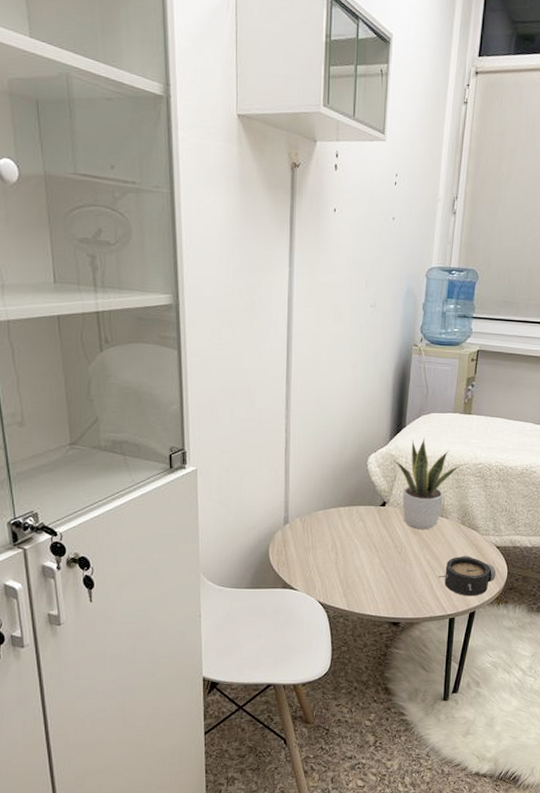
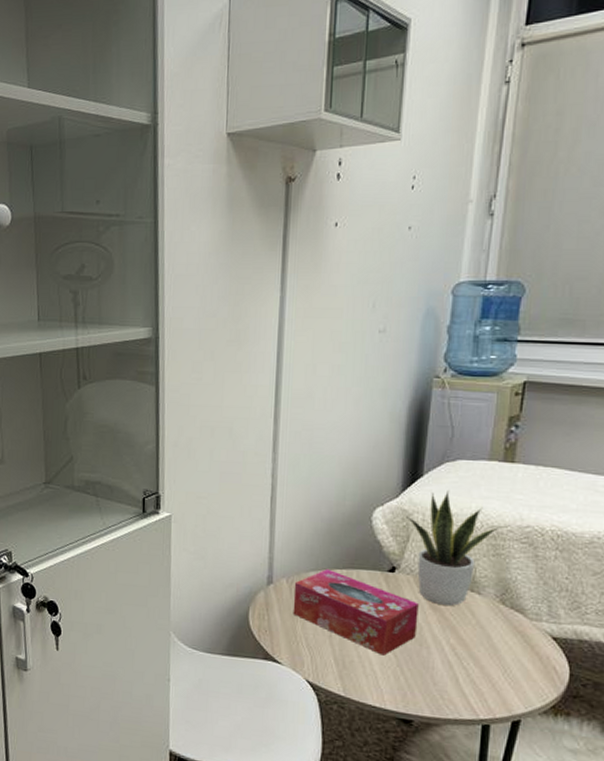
tissue box: none [306,507,404,574] -> present [293,568,419,656]
alarm clock: present [438,555,496,596] -> none [466,644,552,701]

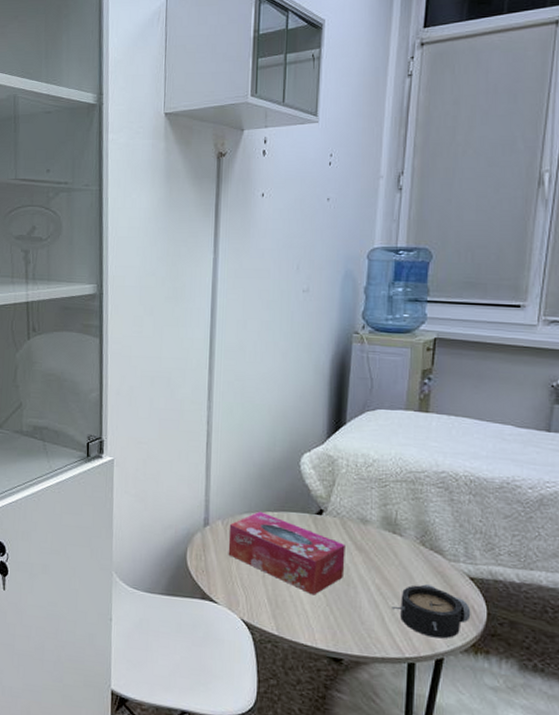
potted plant: present [406,490,501,606] -> none [331,437,419,547]
alarm clock: none [466,644,552,701] -> present [391,584,471,639]

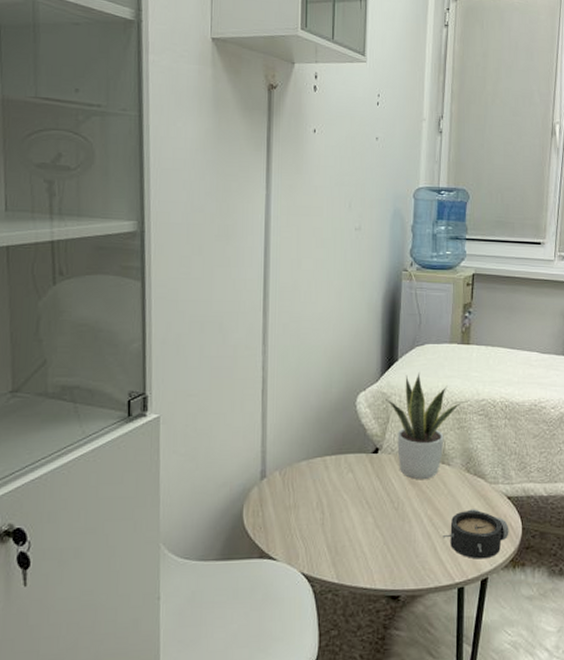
tissue box: present [228,511,345,595] -> none [286,456,400,536]
potted plant: none [331,437,419,547] -> present [385,372,463,479]

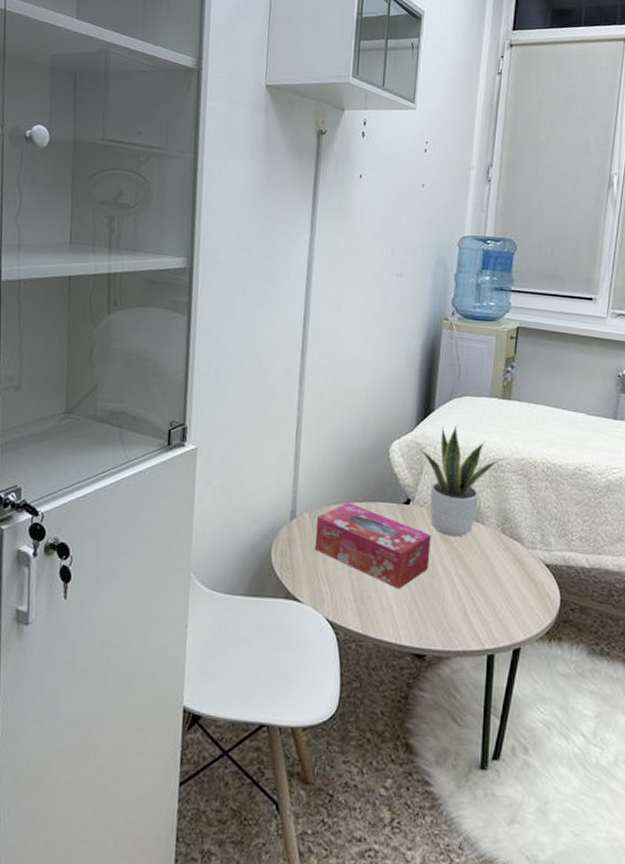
tissue box: none [286,456,400,536] -> present [314,501,431,589]
alarm clock: present [442,509,509,559] -> none [473,573,546,628]

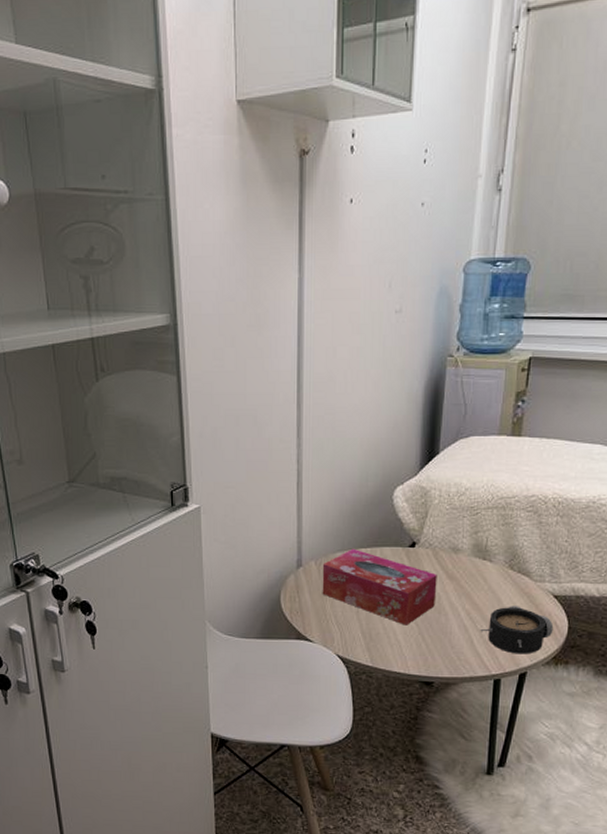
potted plant: present [420,425,501,536] -> none [424,466,510,574]
alarm clock: none [473,573,546,628] -> present [480,606,554,654]

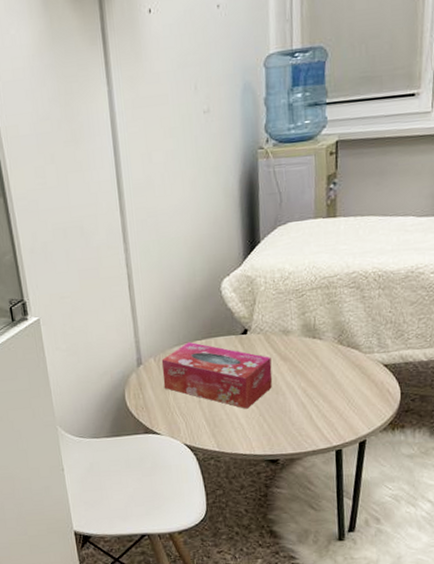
alarm clock: present [480,606,554,654] -> none [317,378,387,424]

